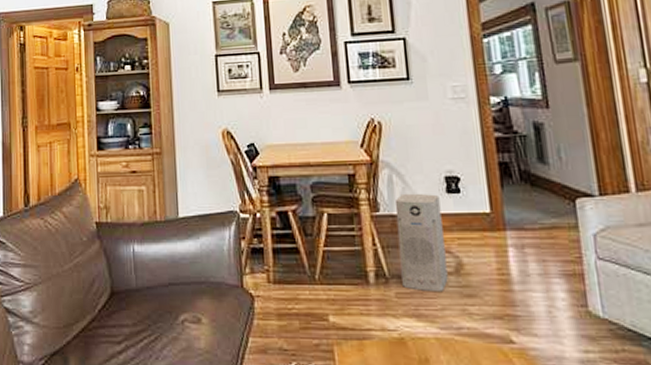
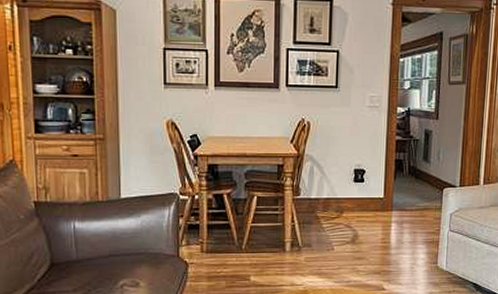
air purifier: present [394,193,448,293] -> none [311,181,348,257]

